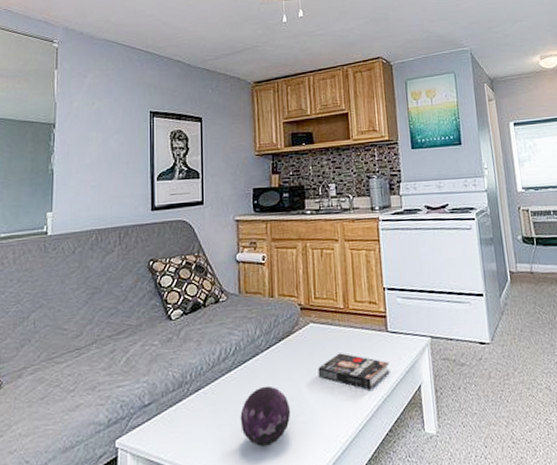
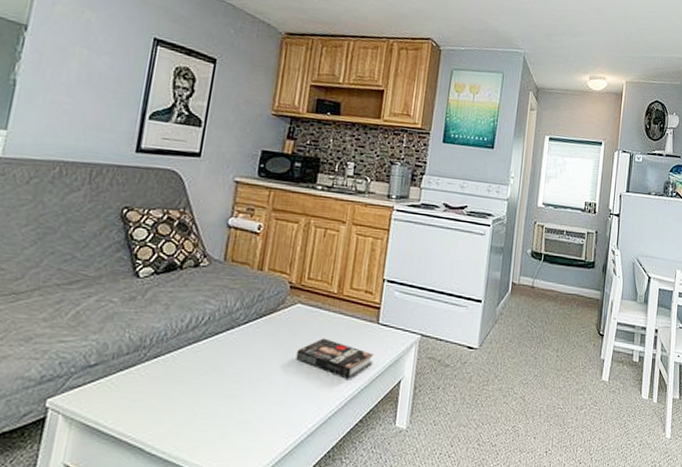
decorative orb: present [240,385,291,447] -> none [199,361,259,423]

